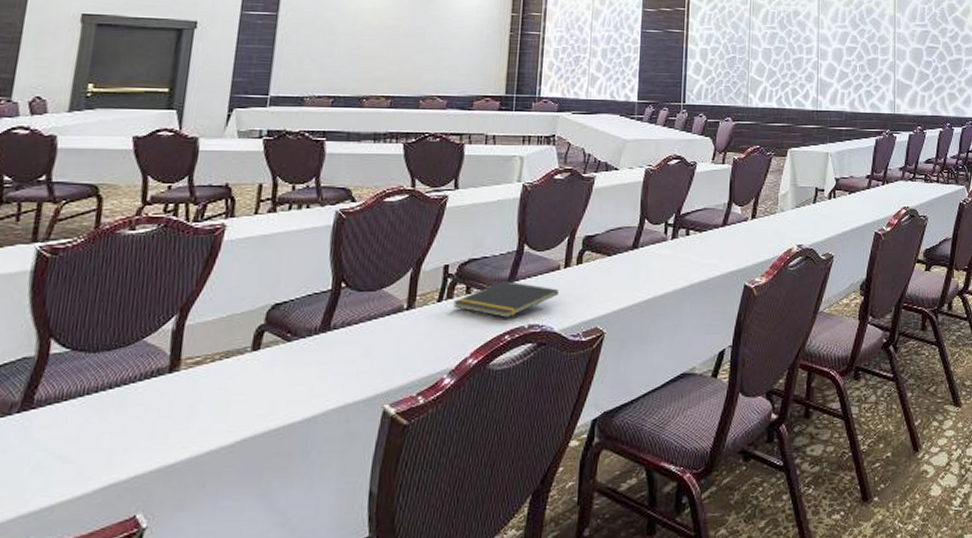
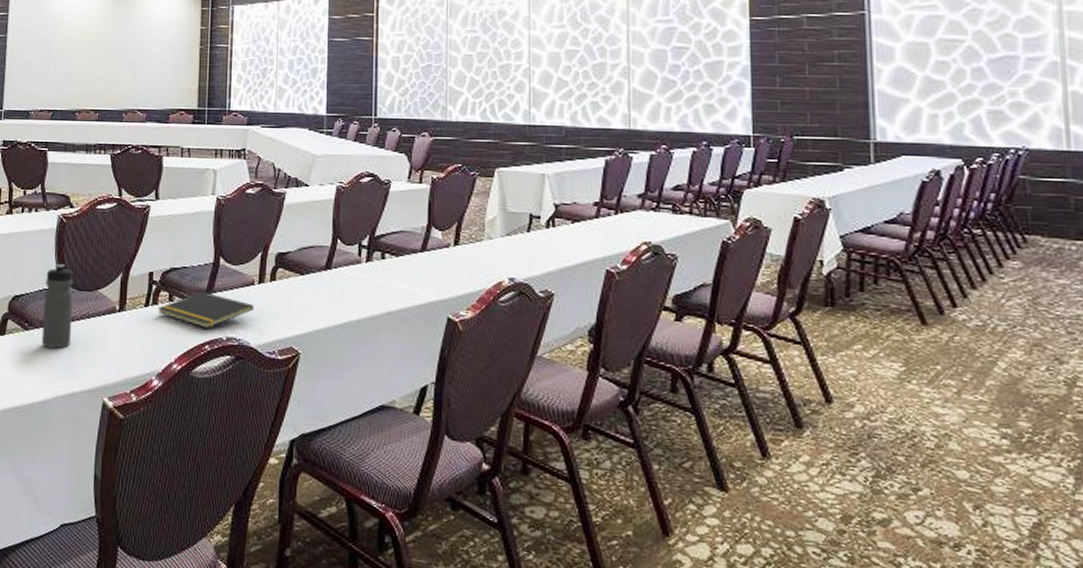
water bottle: none [308,263,352,359] -> present [41,263,74,349]

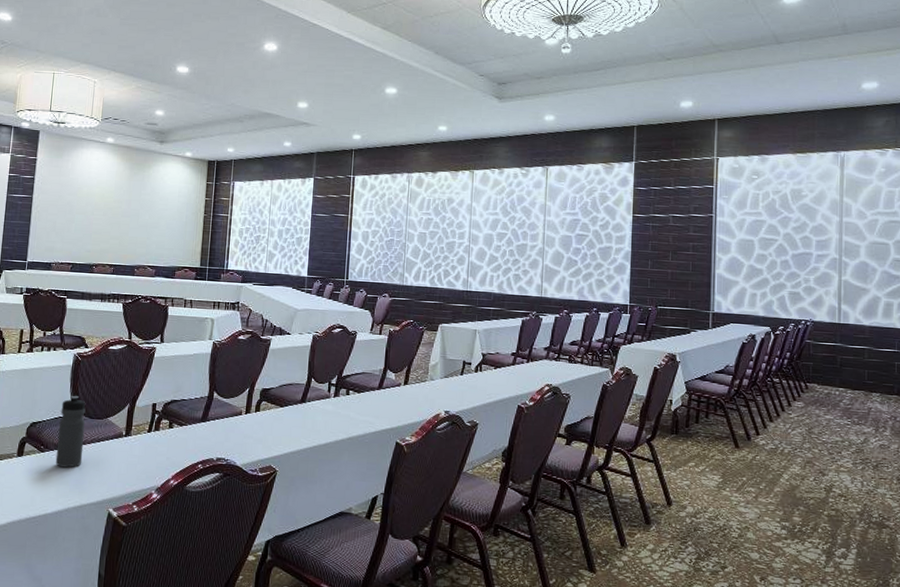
notepad: present [157,291,254,328] -> none [159,419,241,450]

